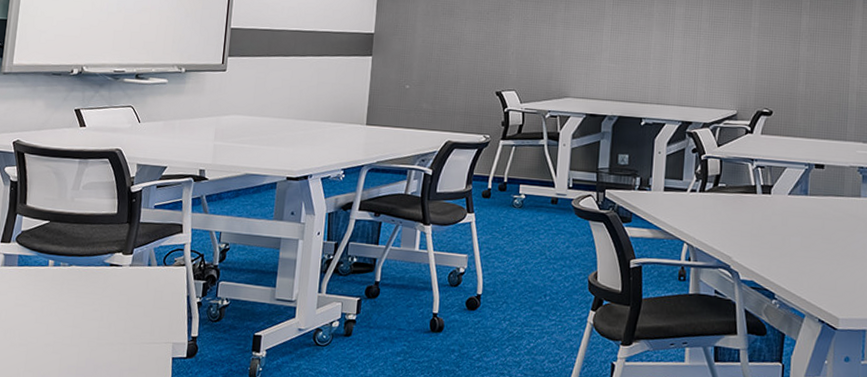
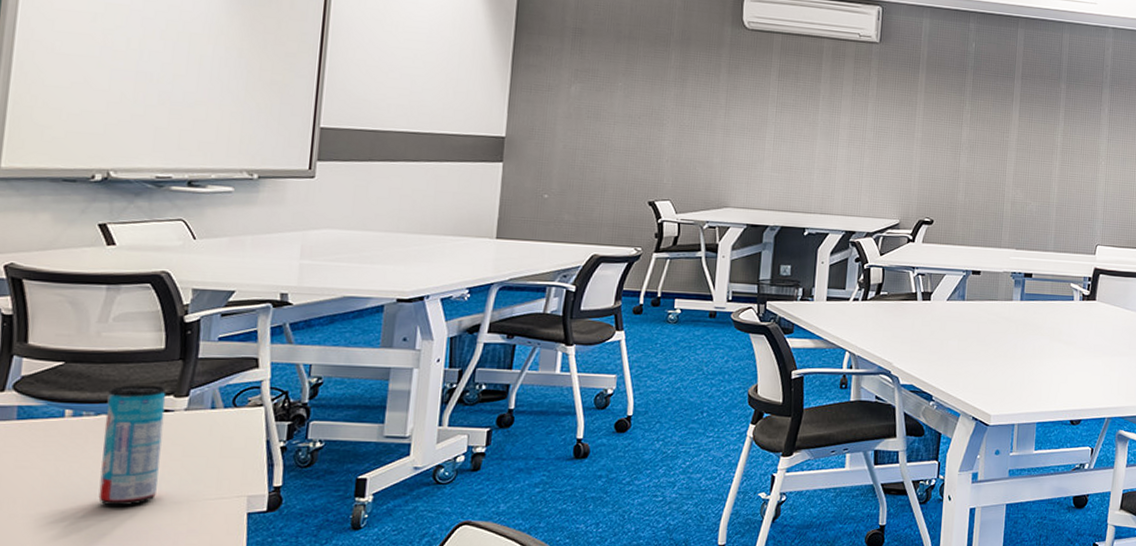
beverage can: none [69,242,117,343] -> present [98,385,166,506]

